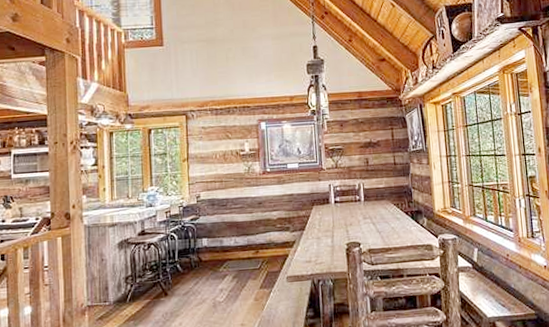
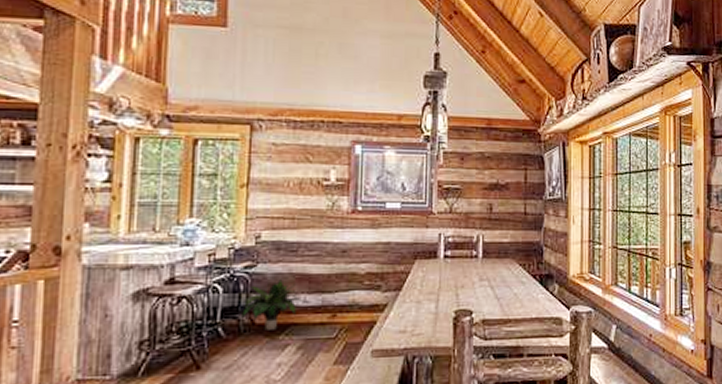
potted plant: none [192,227,238,265] -> present [242,279,308,330]

